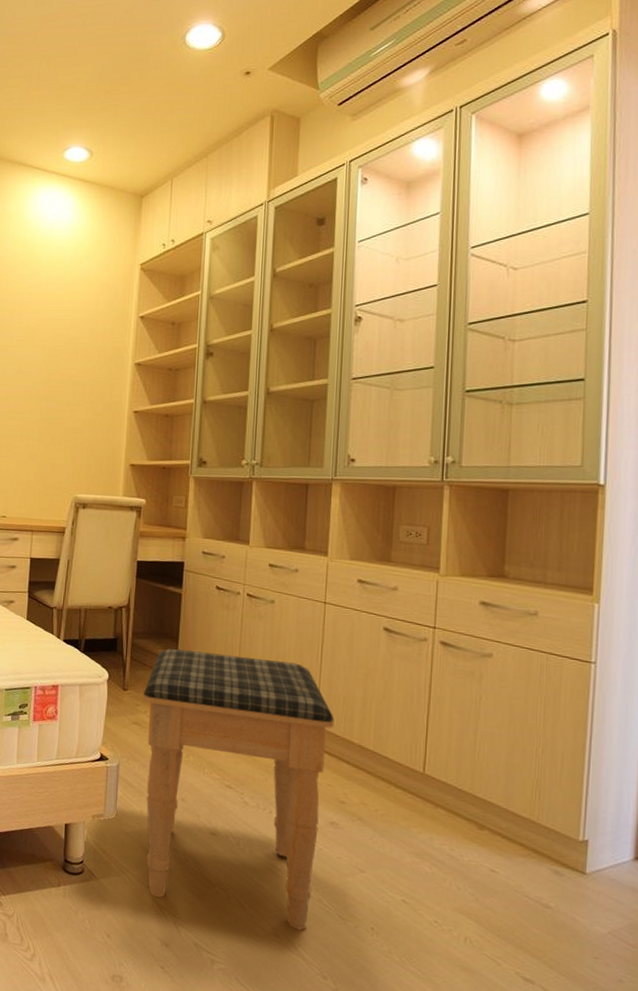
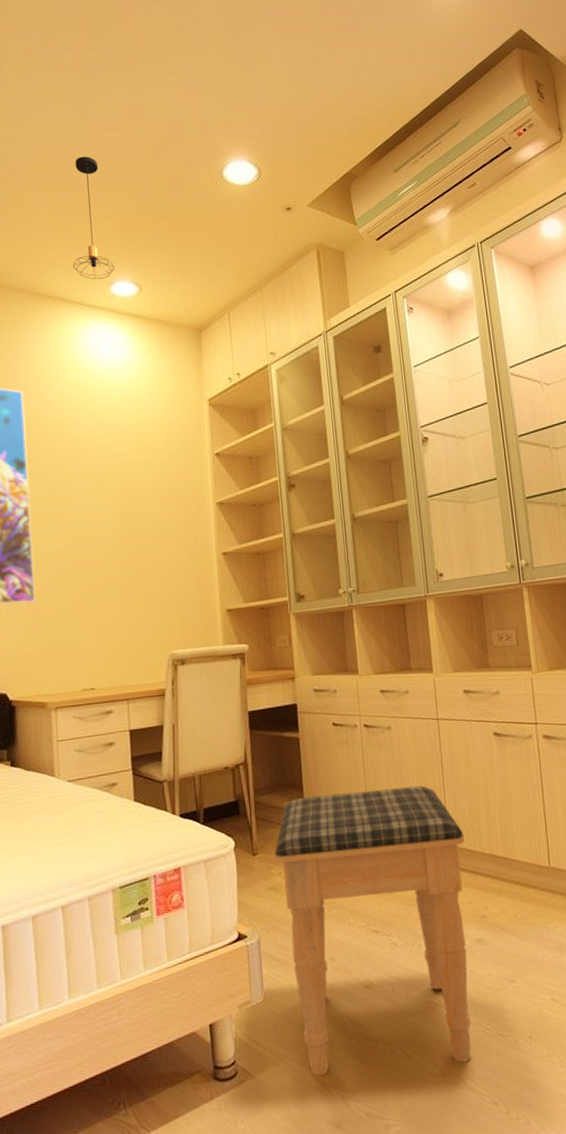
pendant light: none [33,25,71,145] -> present [72,156,115,279]

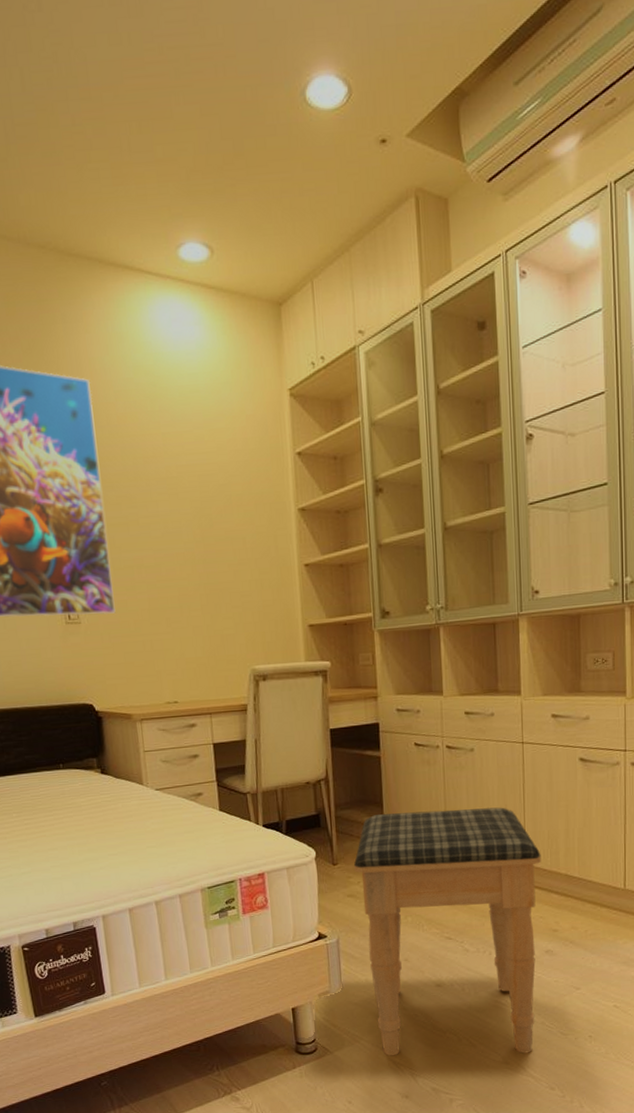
pendant light: present [72,156,115,279] -> none [131,75,183,240]

